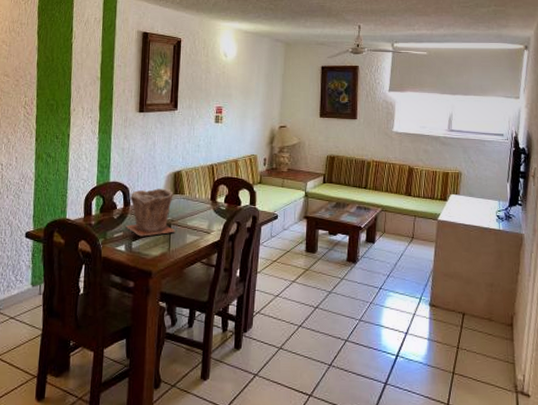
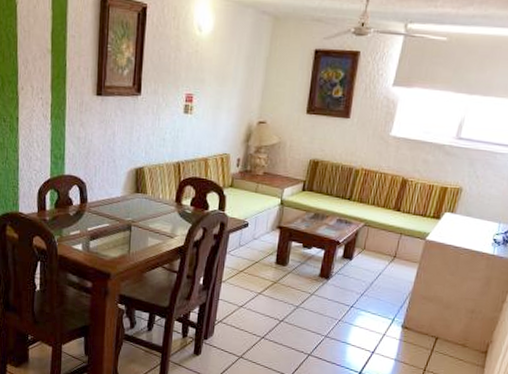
plant pot: present [125,188,176,237] -> none [82,185,136,237]

